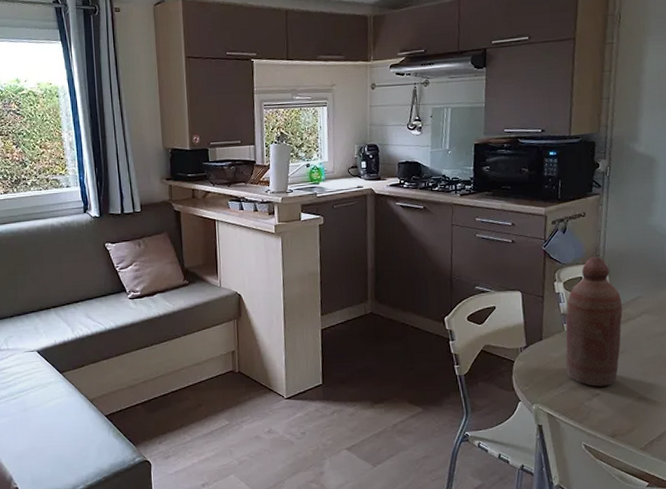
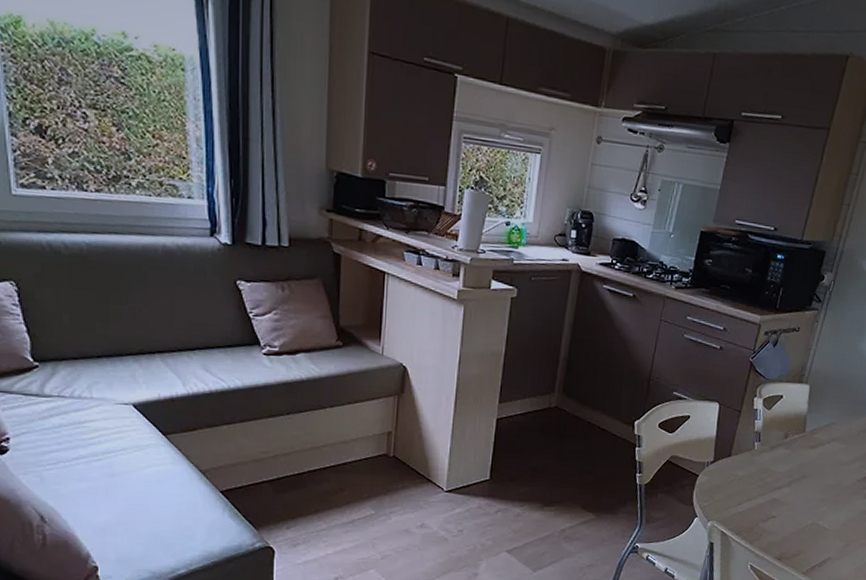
bottle: present [565,256,623,387] -> none [747,375,816,509]

